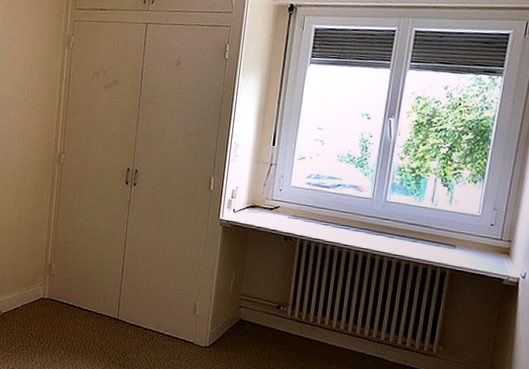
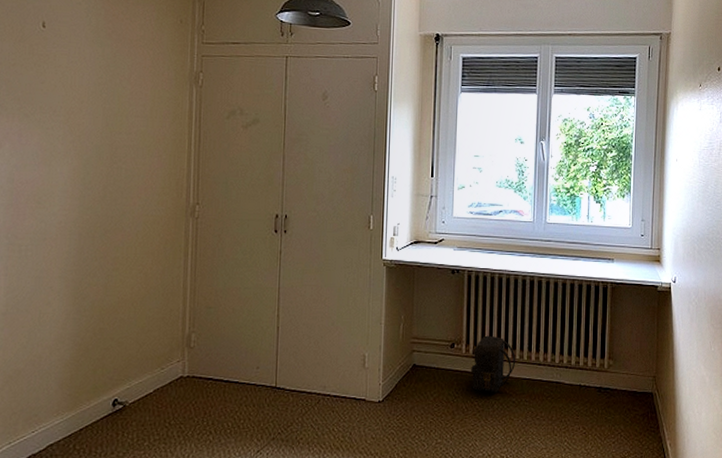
backpack: none [294,302,340,358] -> present [471,335,516,393]

